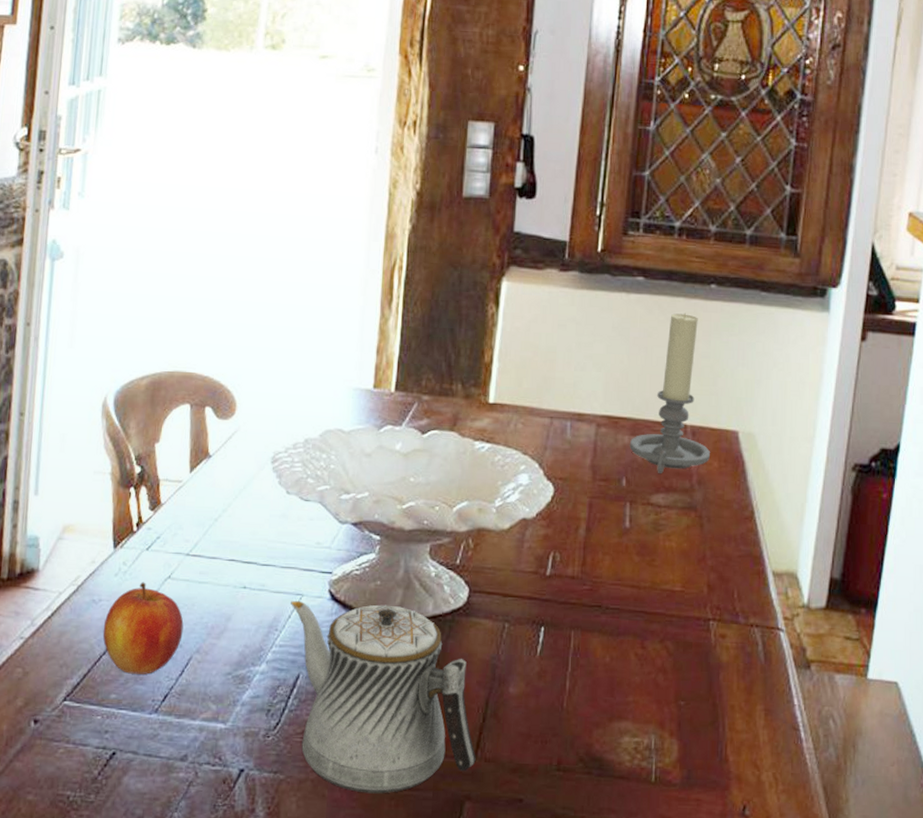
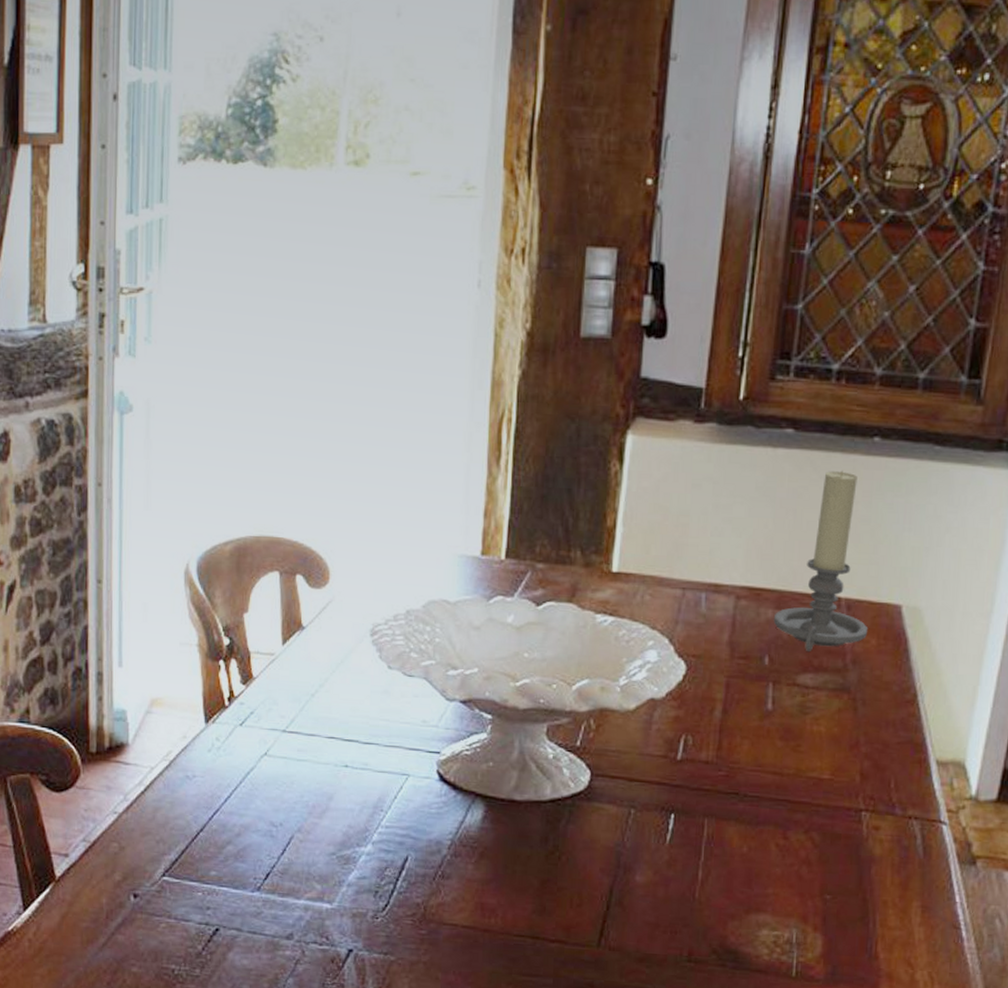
apple: present [102,582,184,674] -> none [199,758,283,852]
teapot: present [291,600,476,794] -> none [396,780,599,979]

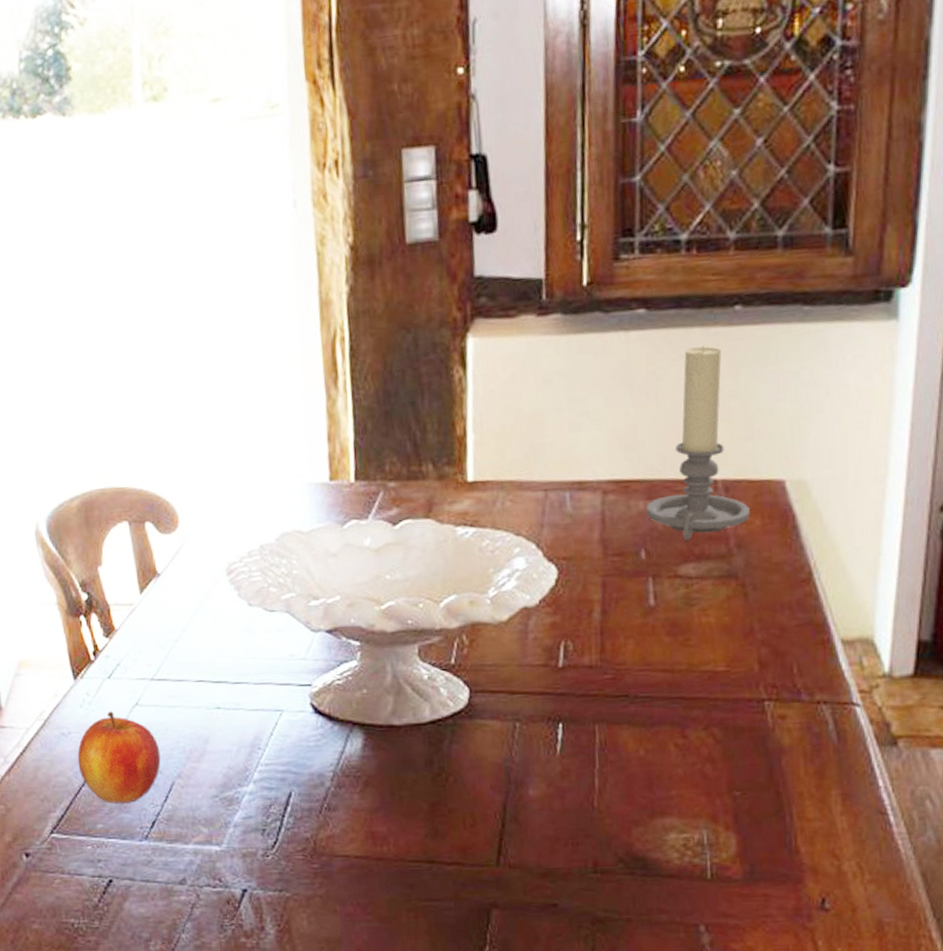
apple: none [199,758,283,852] -> present [77,711,161,803]

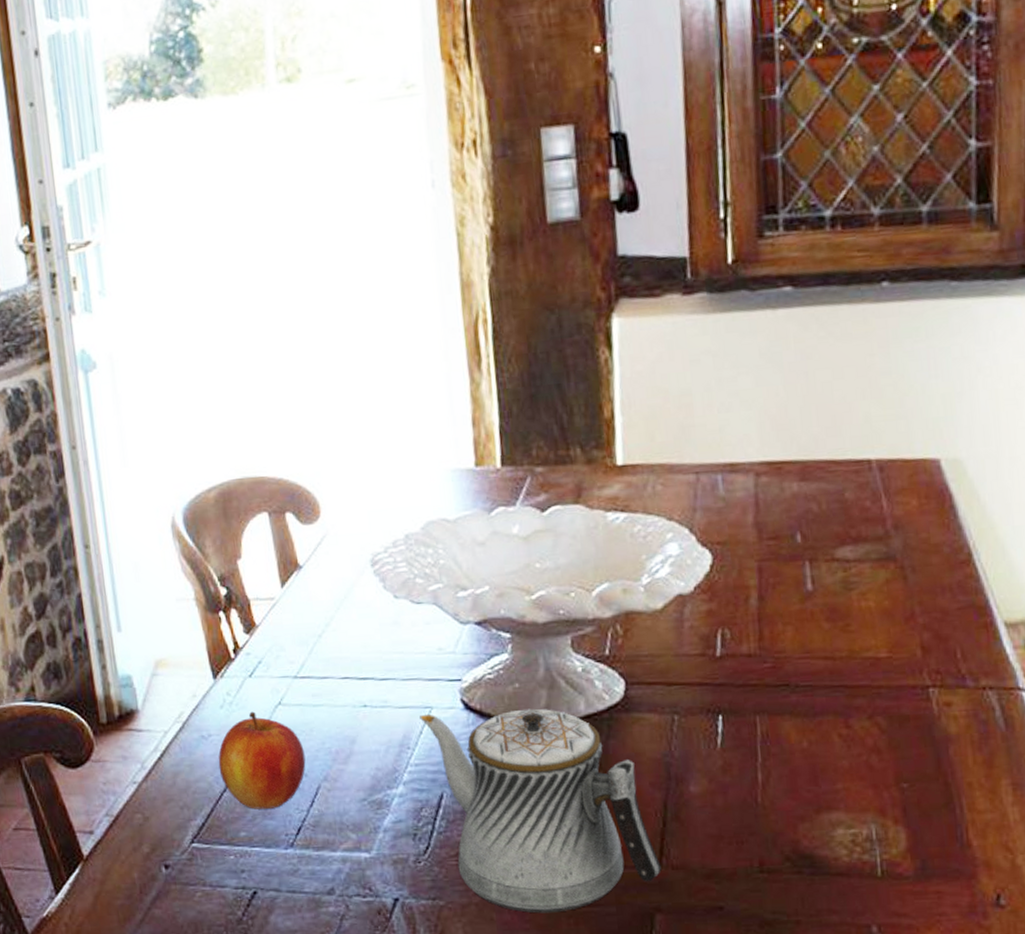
teapot: none [270,713,499,906] -> present [420,708,661,913]
candle holder: present [645,345,751,540] -> none [799,322,907,522]

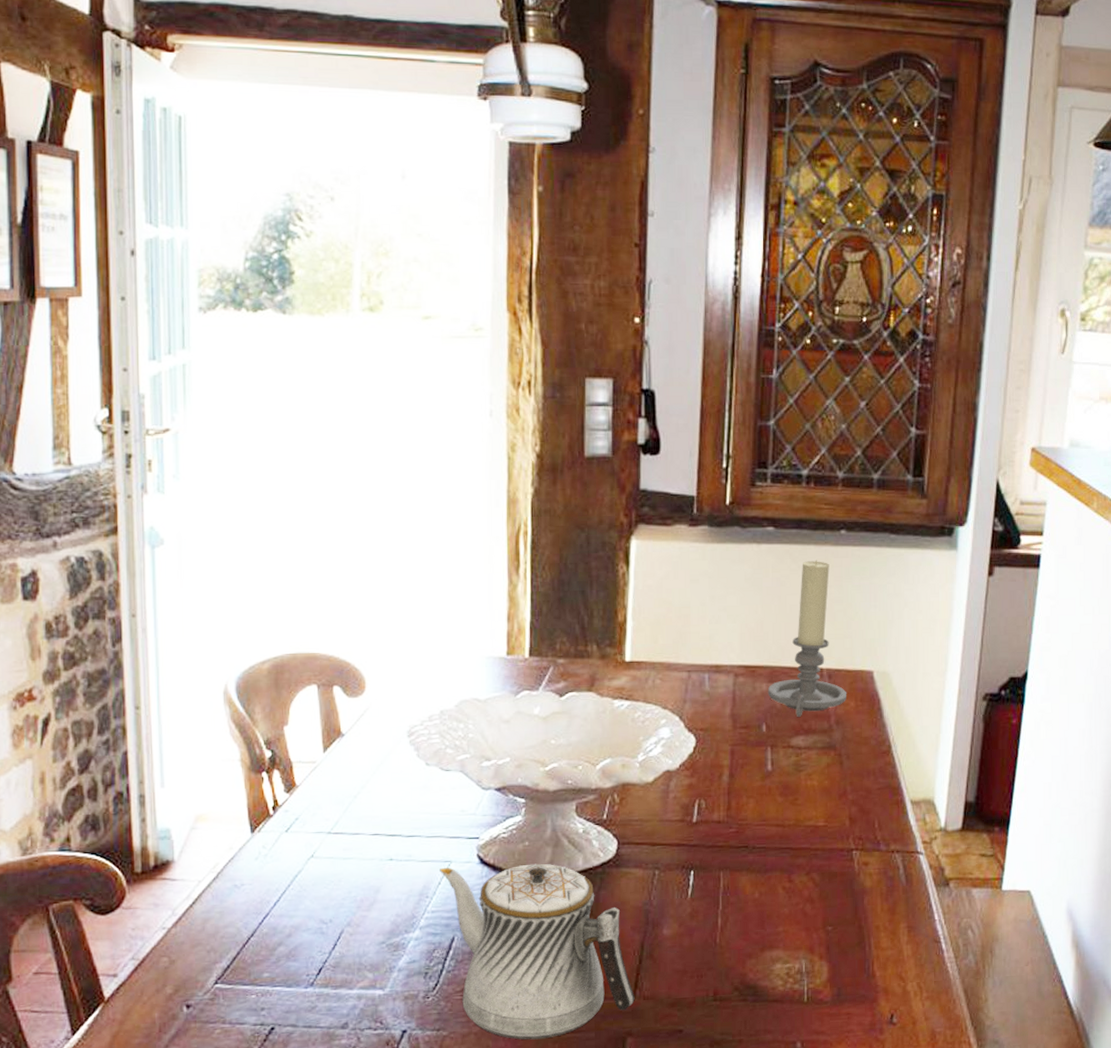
apple: present [218,711,306,809] -> none [248,863,332,952]
candle holder: none [799,322,907,522] -> present [767,560,847,717]

